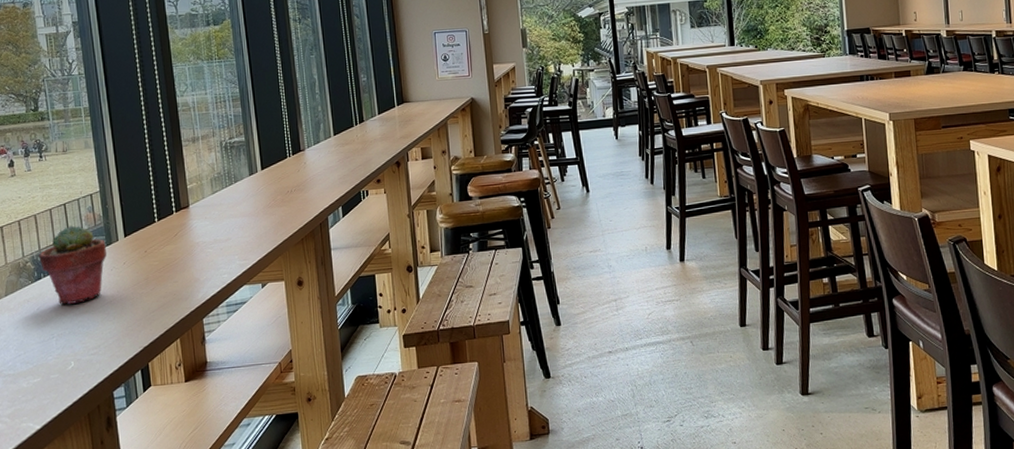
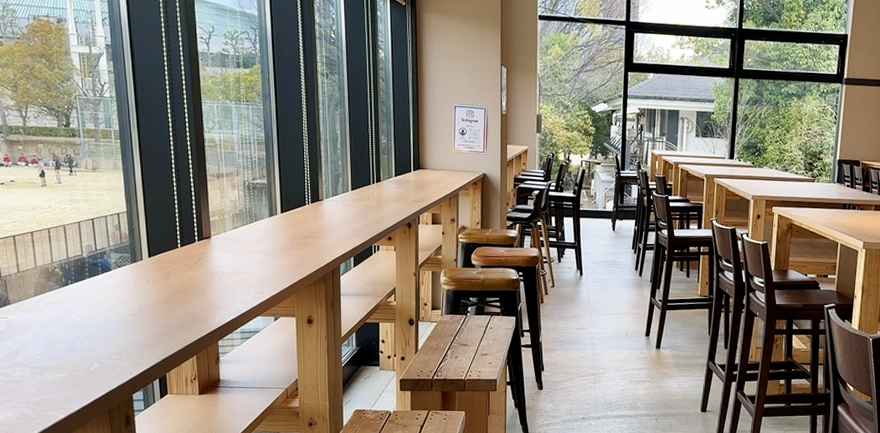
potted succulent: present [39,225,107,305] -> none [67,239,132,312]

